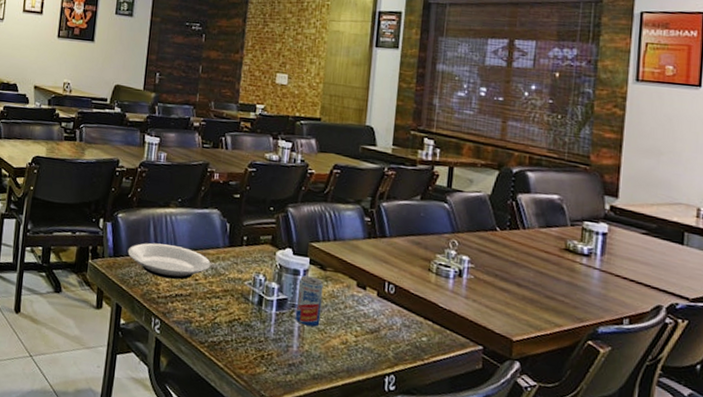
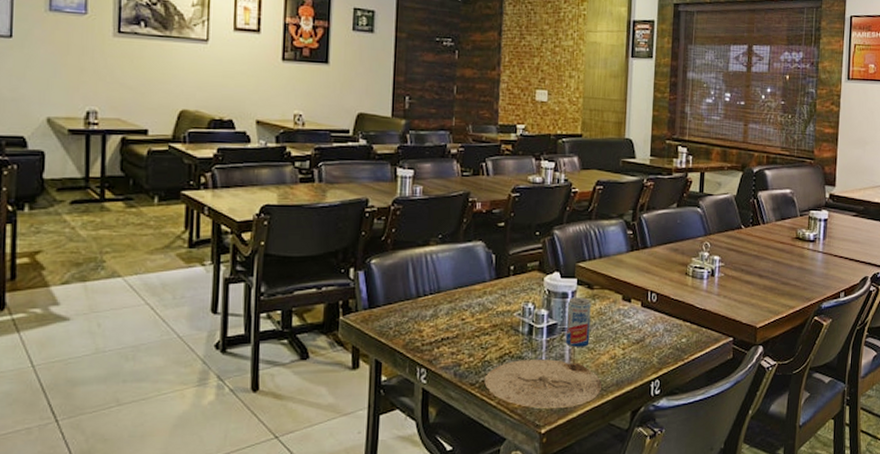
plate: present [127,242,211,280] -> none [384,286,478,323]
plate: none [213,327,332,385] -> present [484,359,602,408]

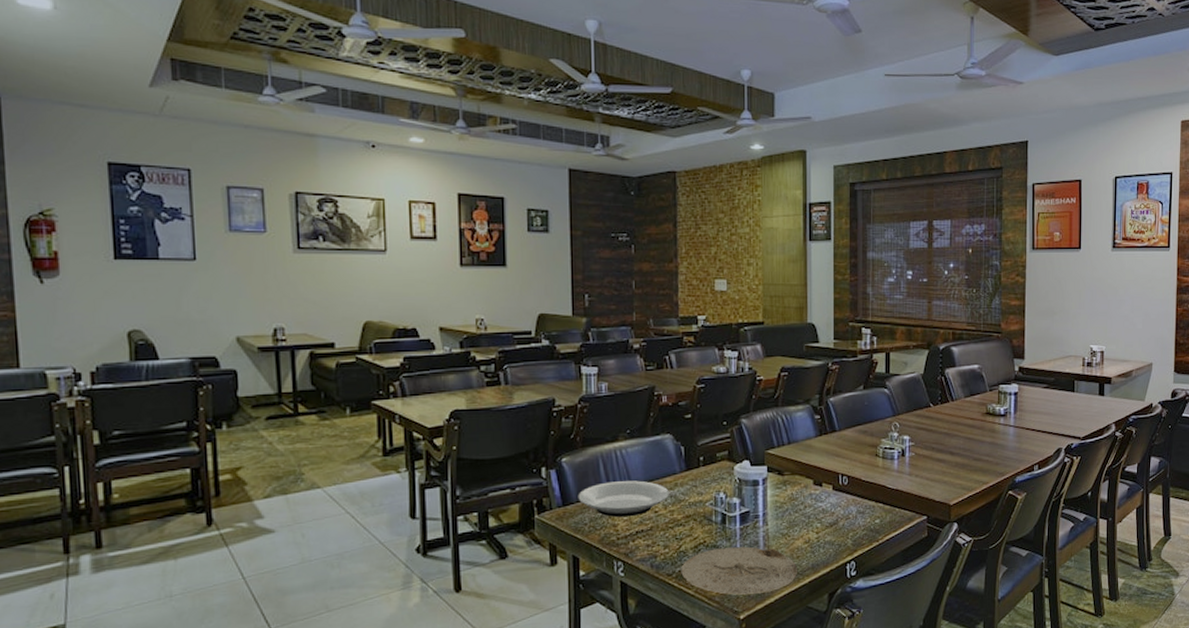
plate: none [384,286,478,323] -> present [578,480,669,518]
beverage can: present [565,297,591,347] -> none [758,484,783,534]

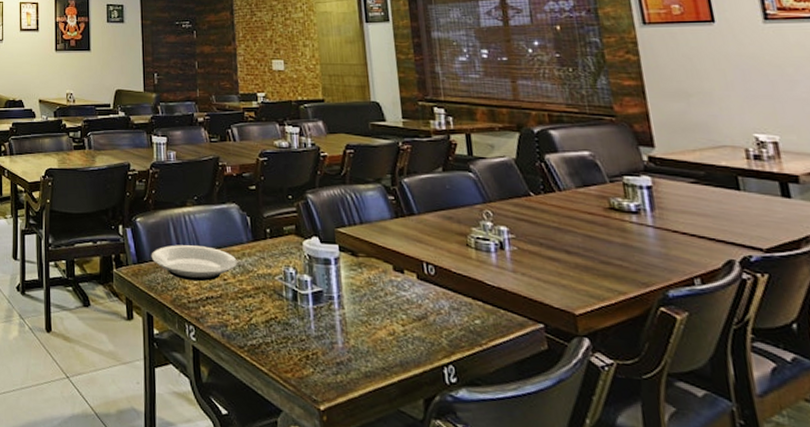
plate: present [681,546,798,595] -> none [253,326,384,385]

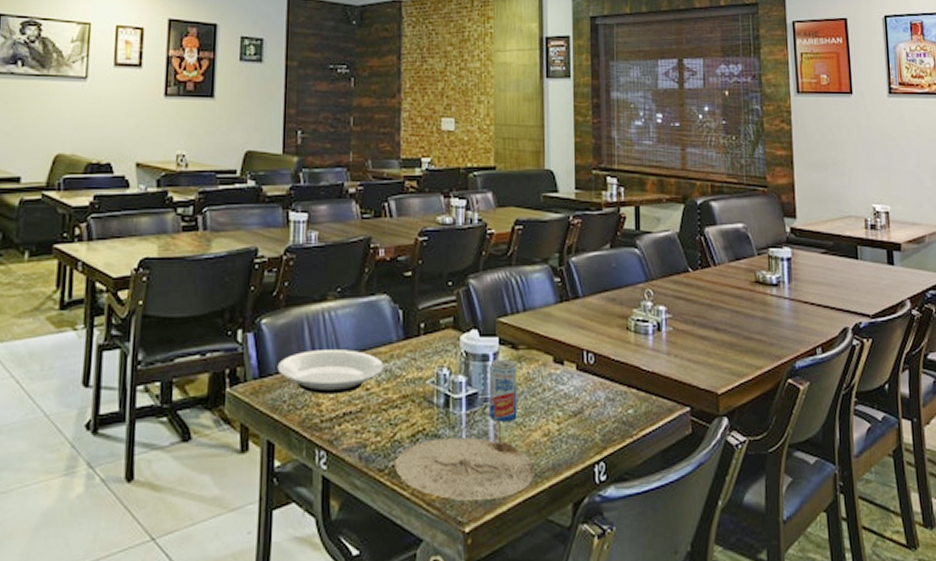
plate: none [253,326,384,385] -> present [395,437,536,500]
beverage can: none [331,264,362,319] -> present [488,360,517,422]

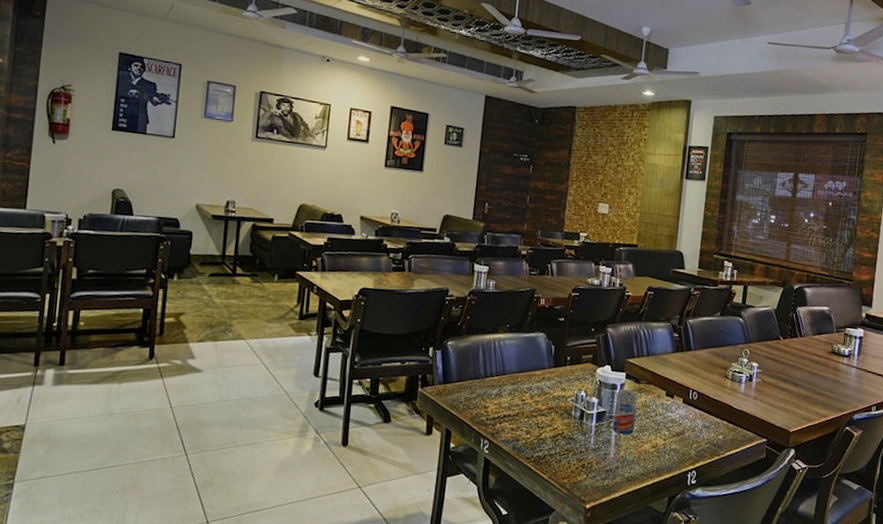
plate: present [277,350,384,395] -> none [457,368,537,402]
plate: present [395,437,536,500] -> none [538,440,644,488]

